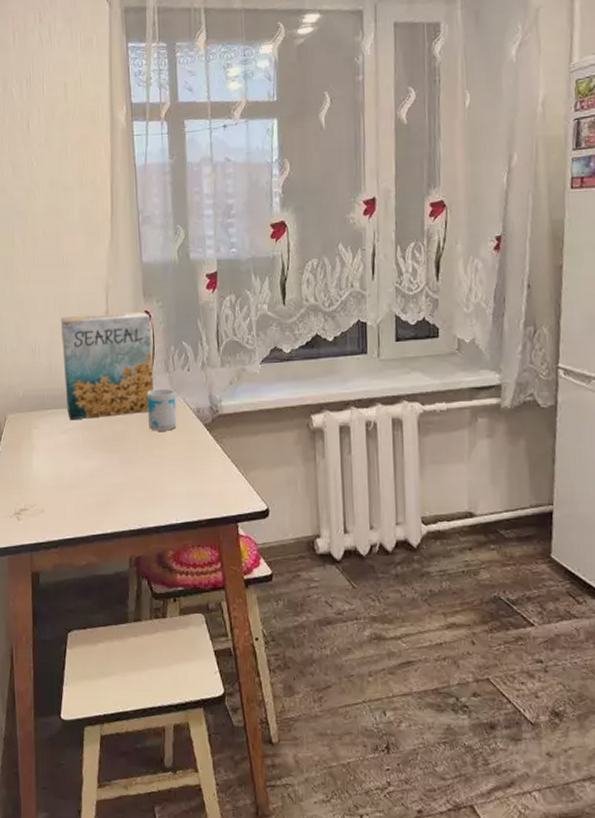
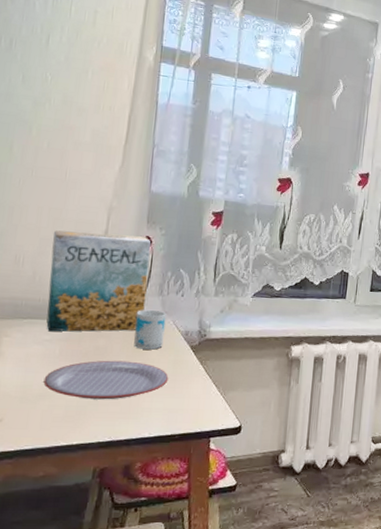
plate: none [73,444,187,487] -> present [43,360,169,400]

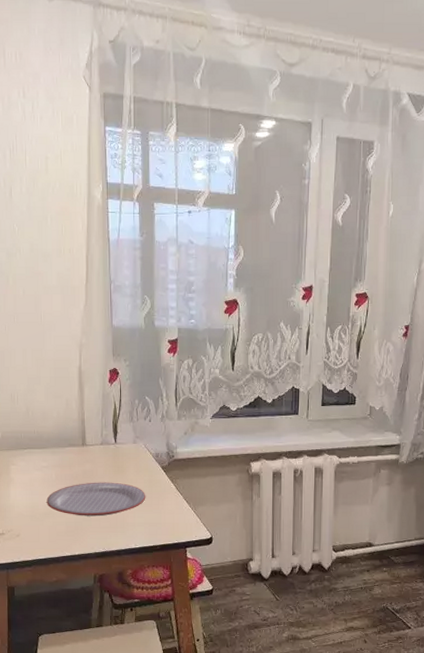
cereal box: present [46,230,151,332] -> none [37,369,119,459]
mug: present [134,309,167,350] -> none [113,435,138,471]

